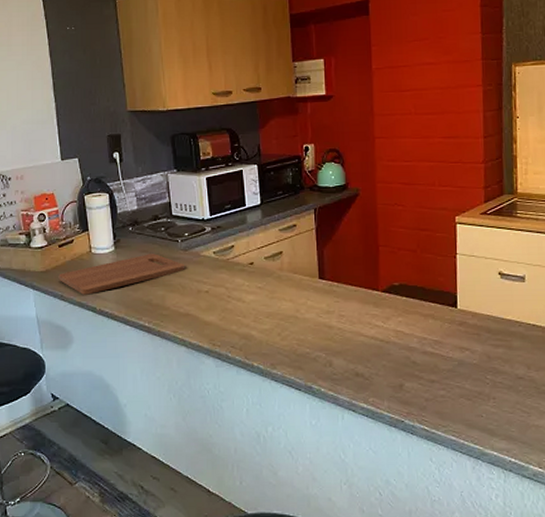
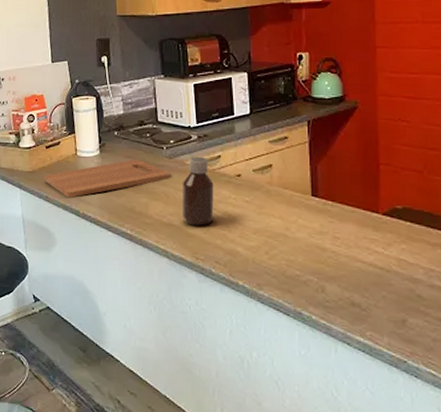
bottle: none [197,247,229,314] -> present [182,156,214,226]

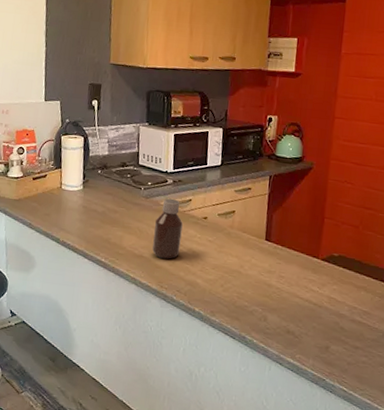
cutting board: present [44,159,170,198] -> none [29,196,145,227]

